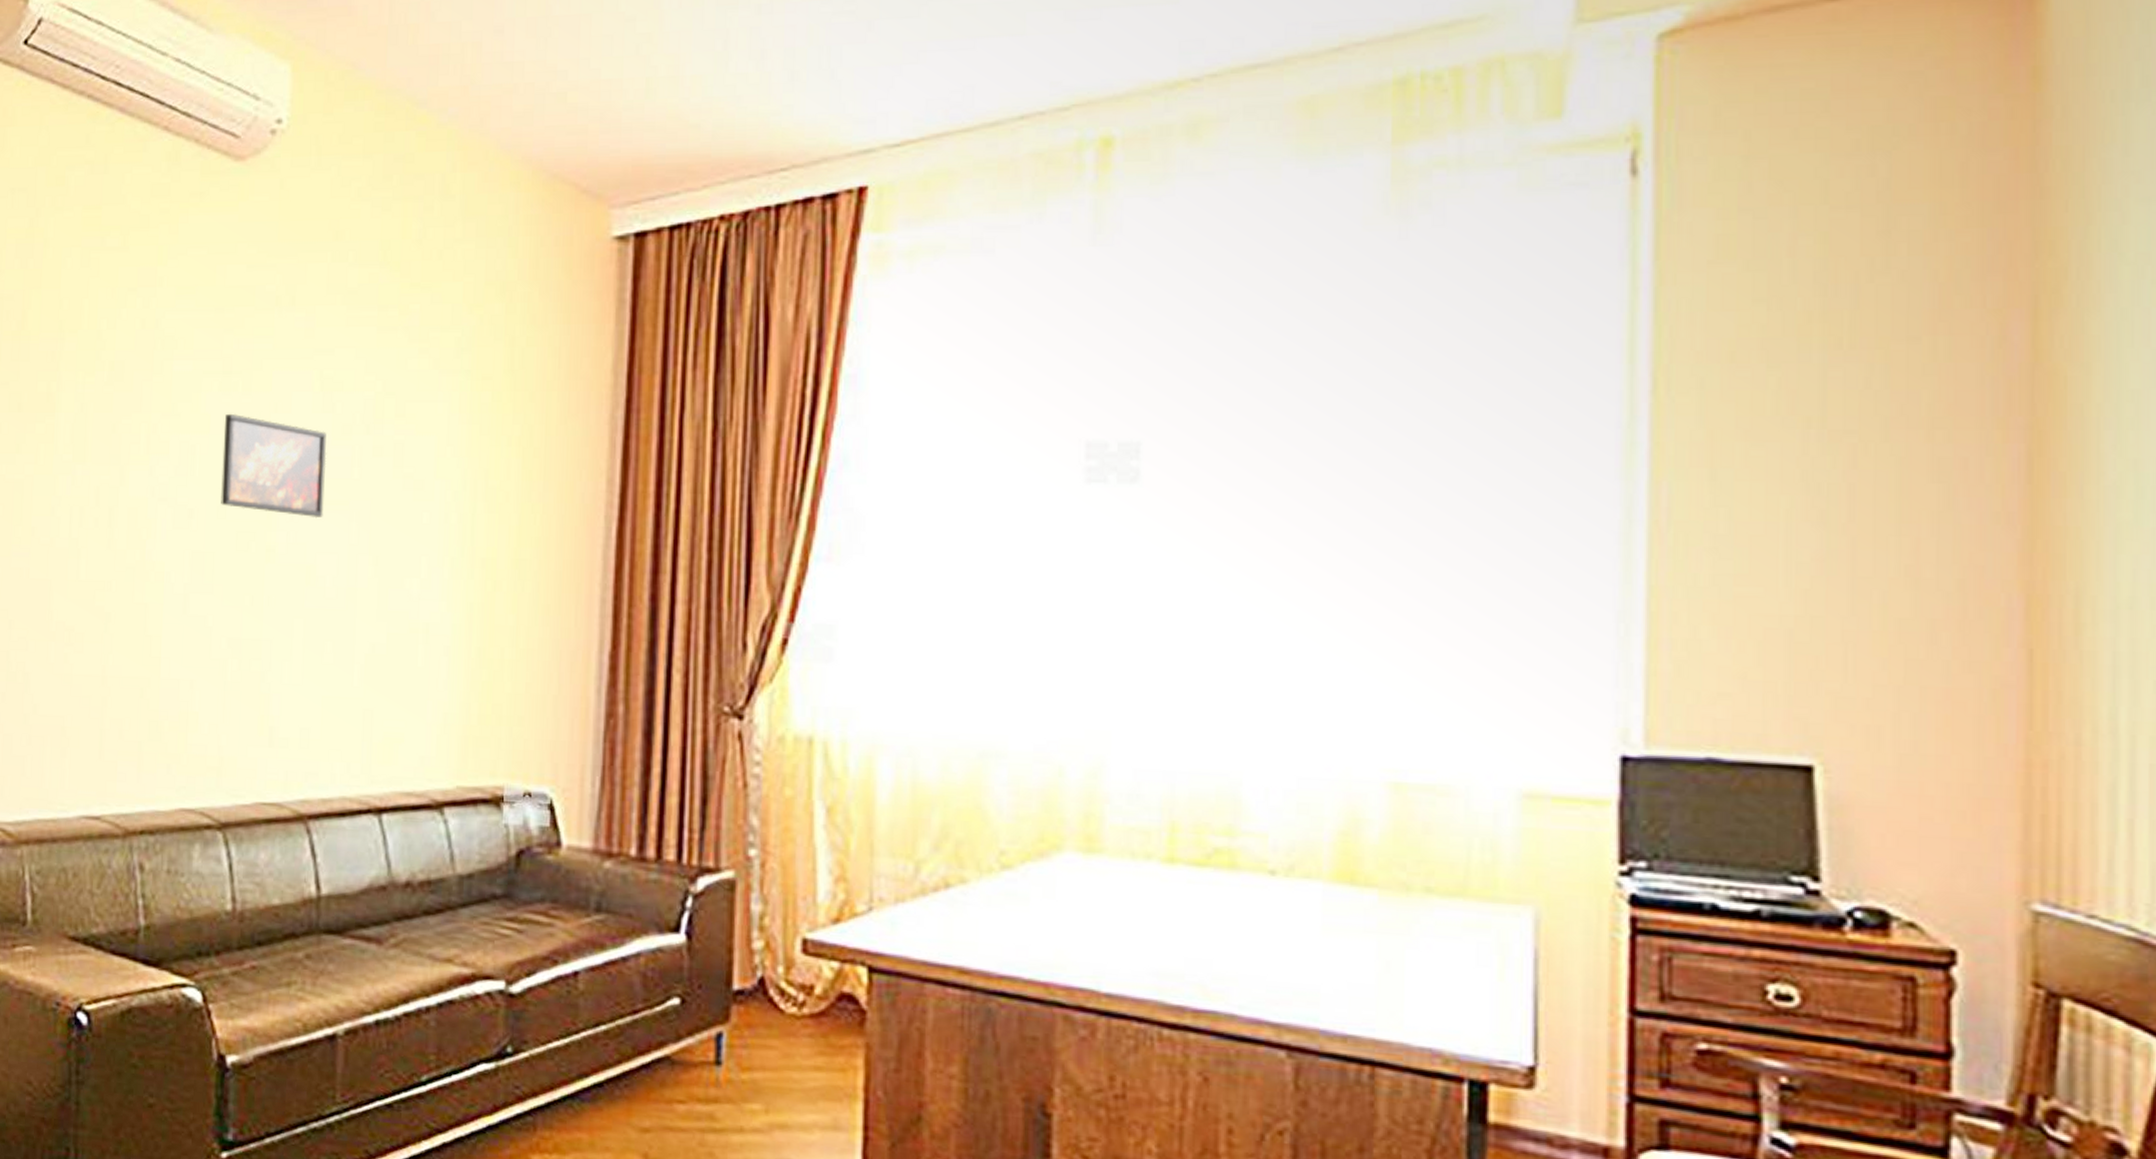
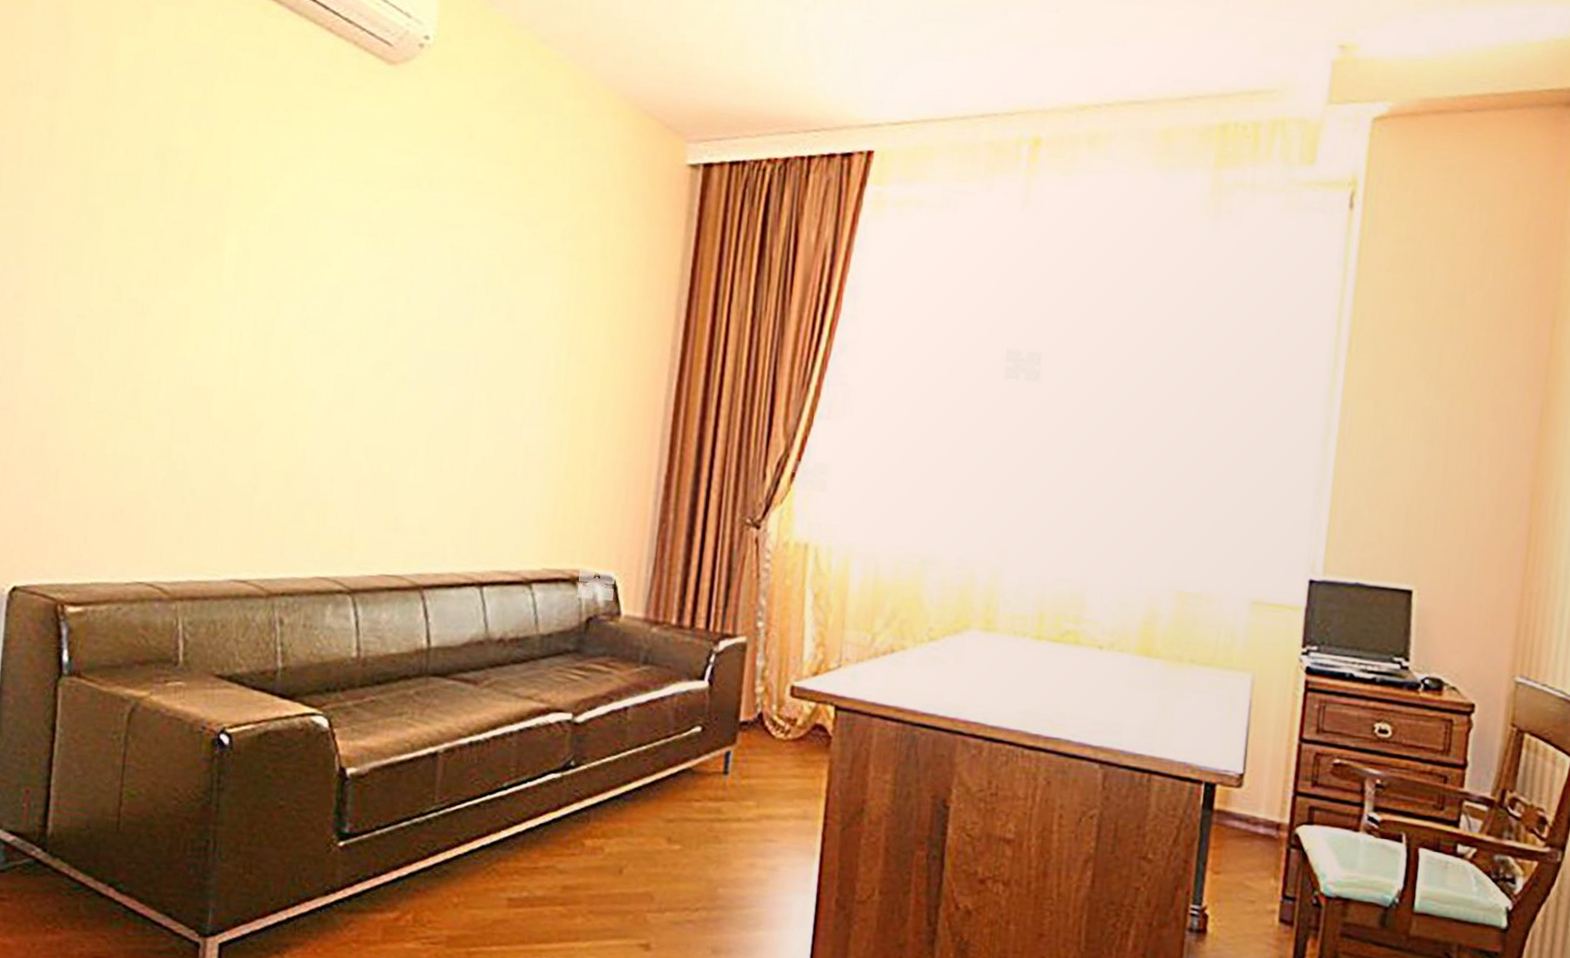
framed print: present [221,413,327,519] -> none [362,267,453,357]

